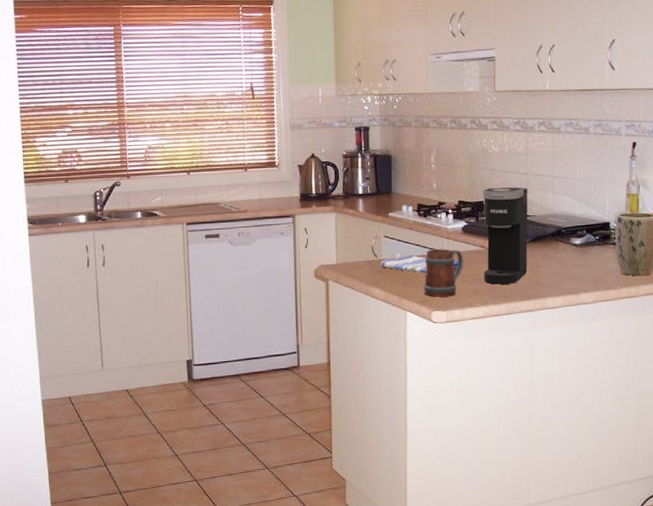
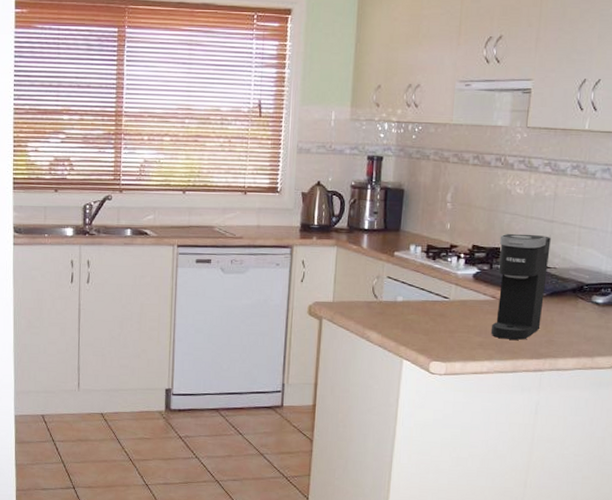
dish towel: present [380,254,459,274] -> none [379,298,465,320]
mug: present [423,249,464,297] -> none [424,295,472,347]

